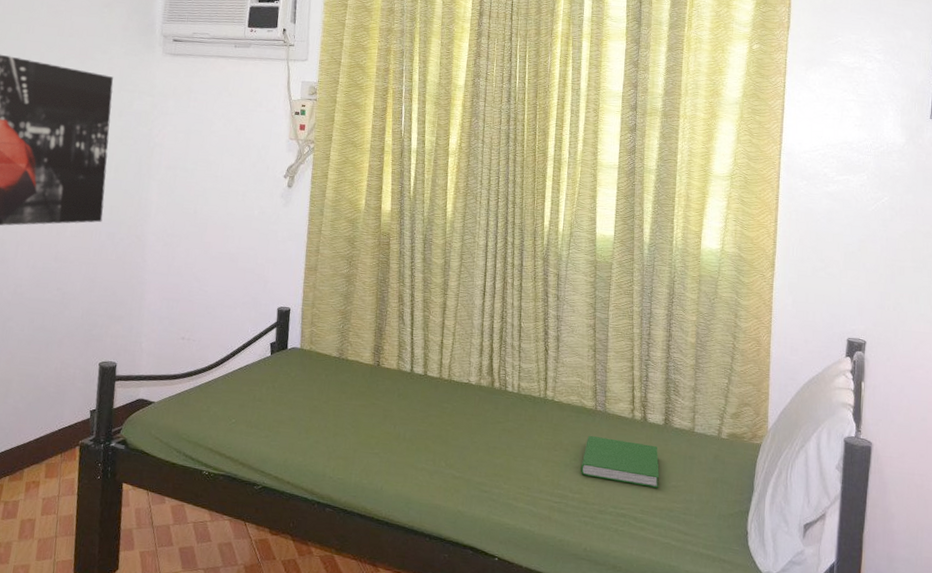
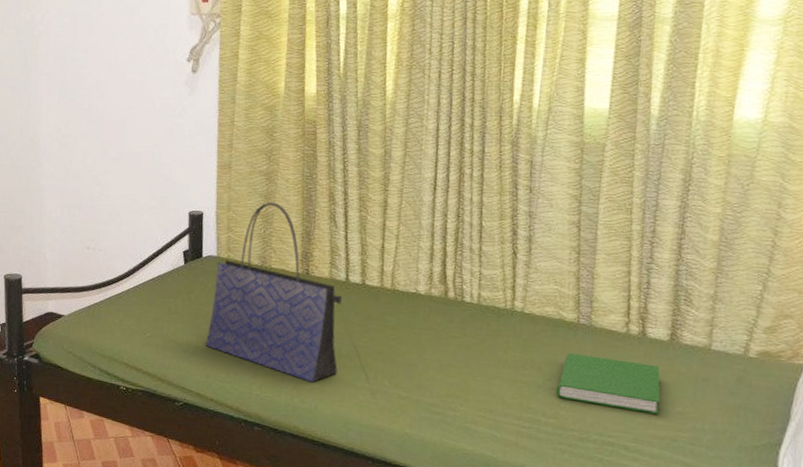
tote bag: none [285,301,407,465] -> present [205,202,342,383]

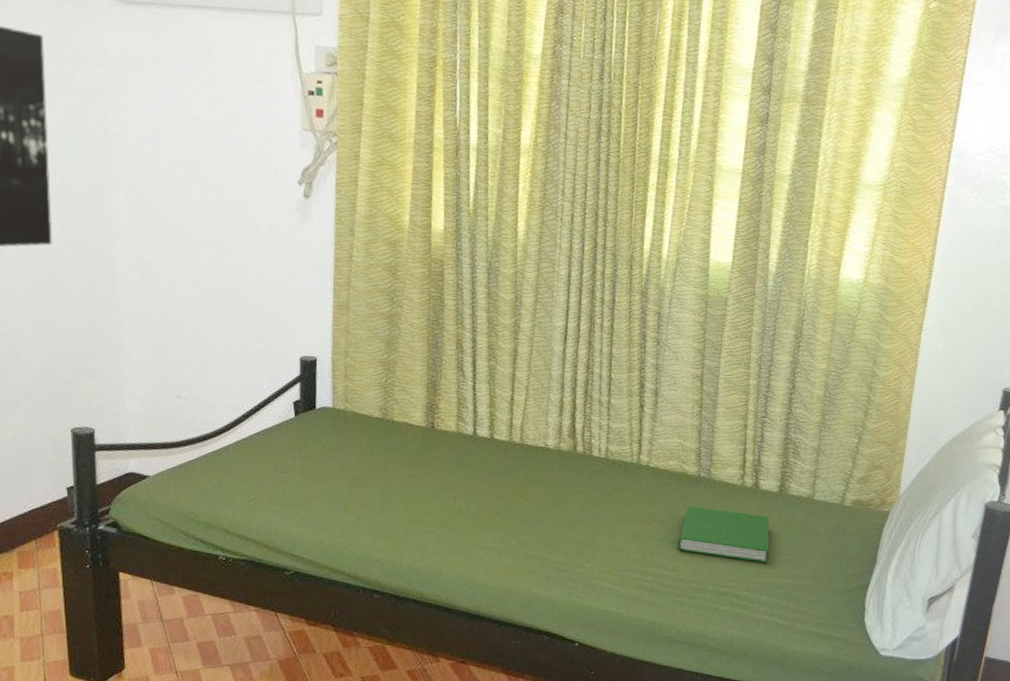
tote bag: present [205,202,342,383] -> none [319,348,469,545]

